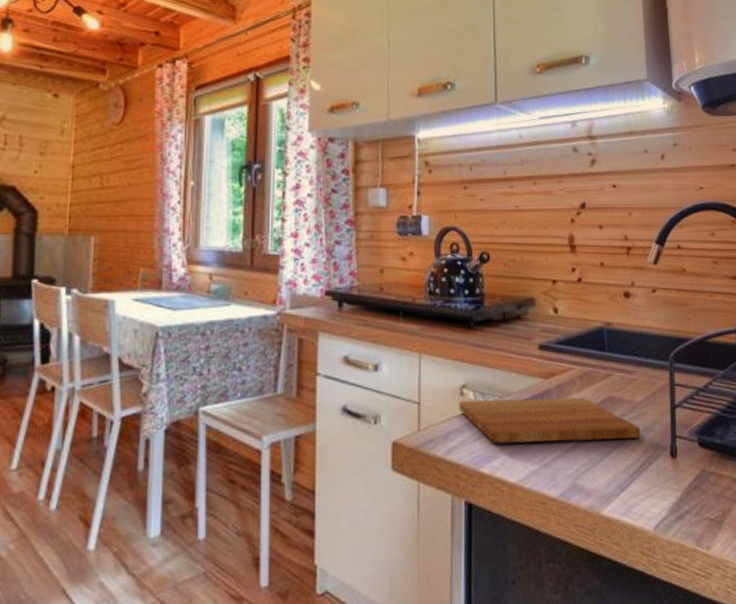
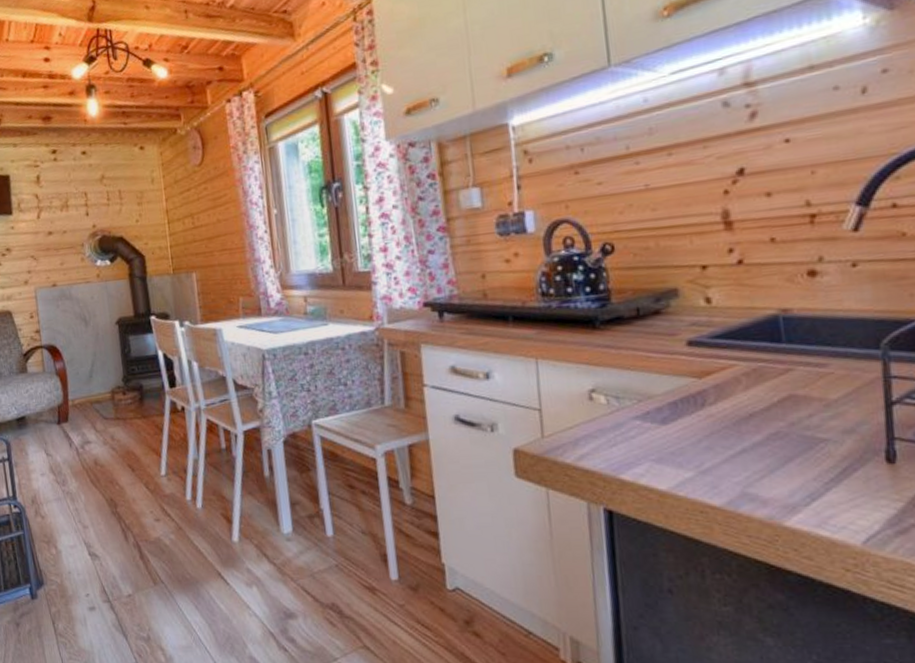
cutting board: present [459,397,641,444] -> none [588,397,840,450]

